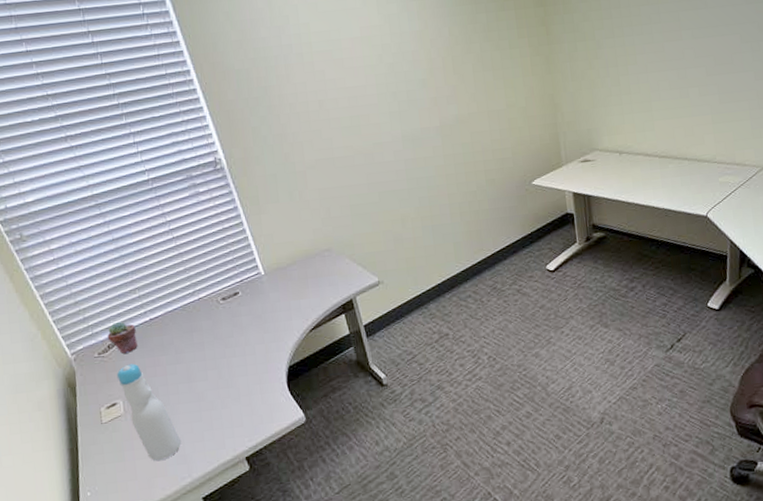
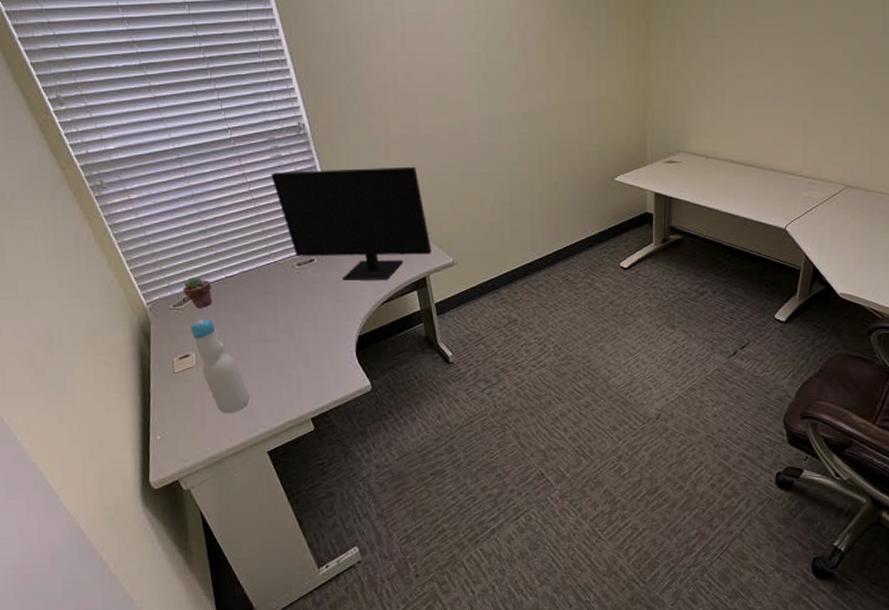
monitor: none [190,189,356,311] -> present [271,166,431,281]

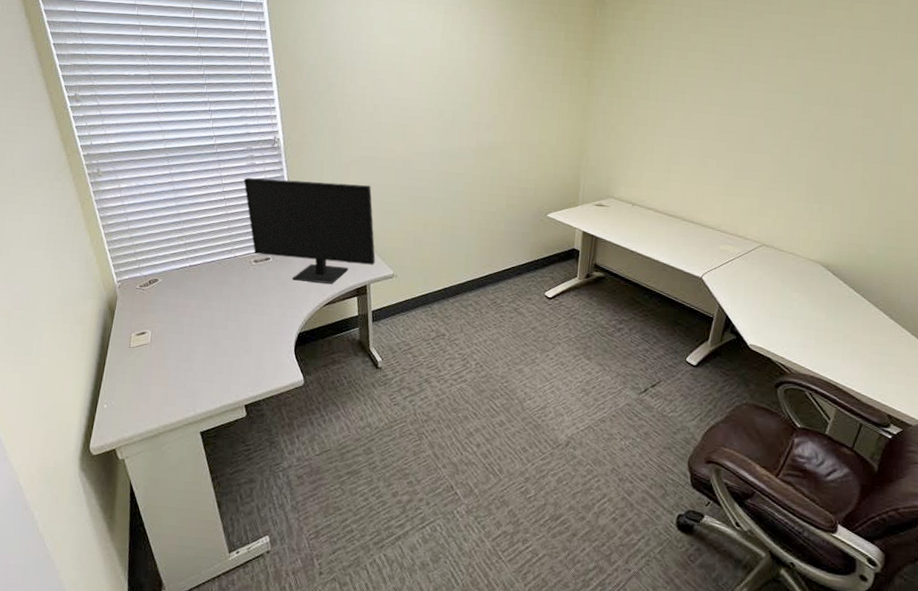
potted succulent: present [183,276,212,308] -> none [150,261,176,291]
bottle: present [190,318,250,413] -> none [151,300,193,391]

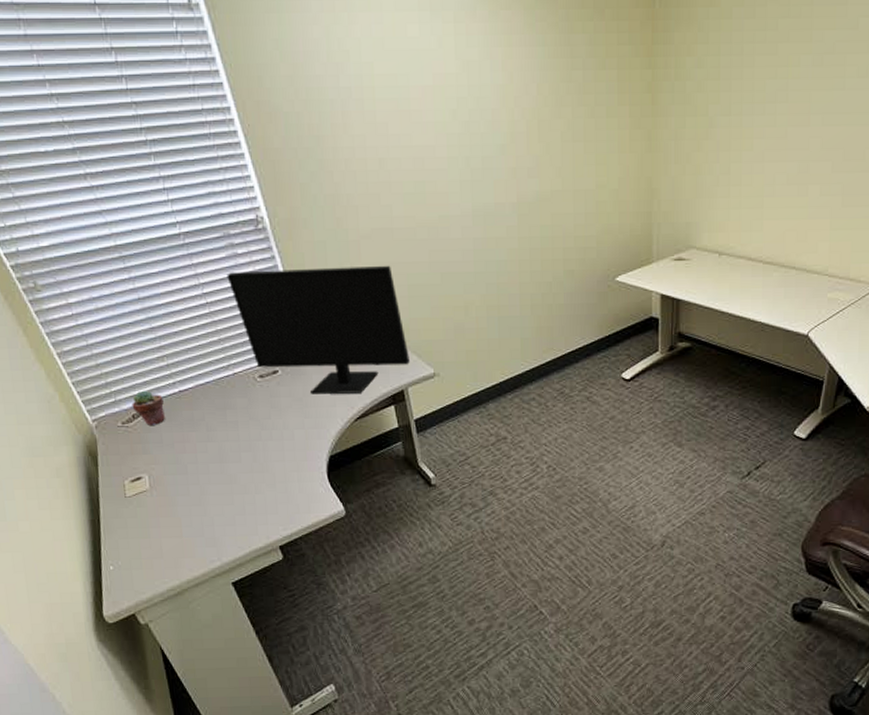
potted succulent: none [150,261,176,291] -> present [131,390,165,425]

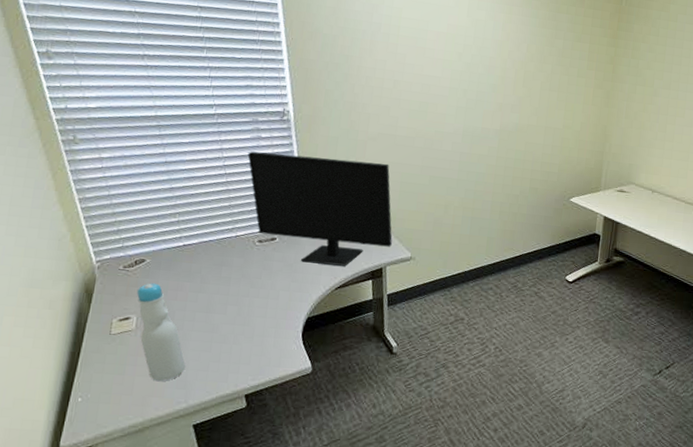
potted succulent: present [131,390,165,425] -> none [136,240,167,272]
bottle: none [141,437,211,541] -> present [136,283,186,381]

